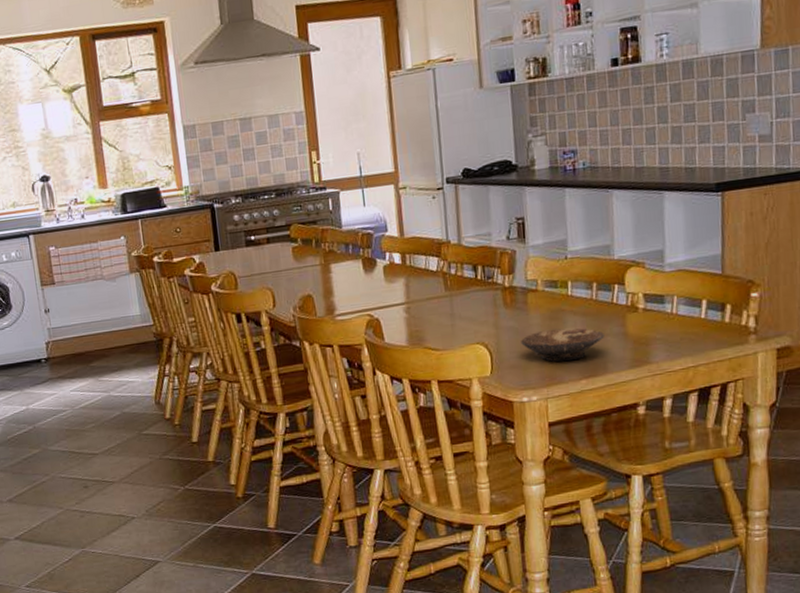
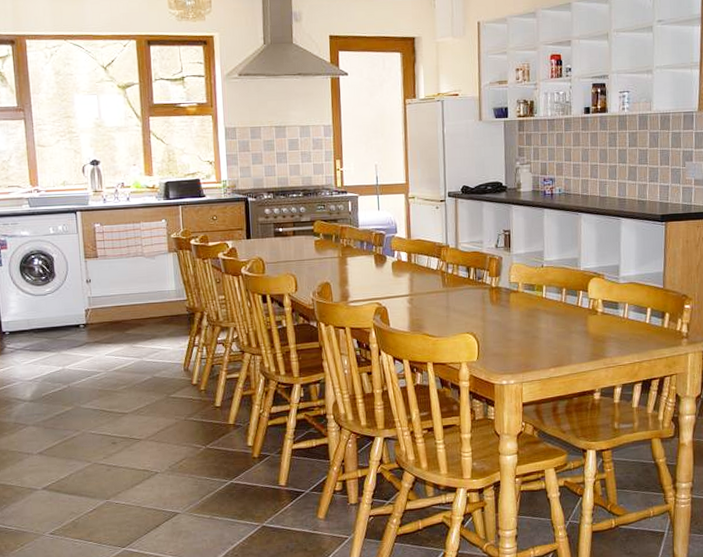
bowl: present [521,328,605,362] -> none [503,324,570,353]

